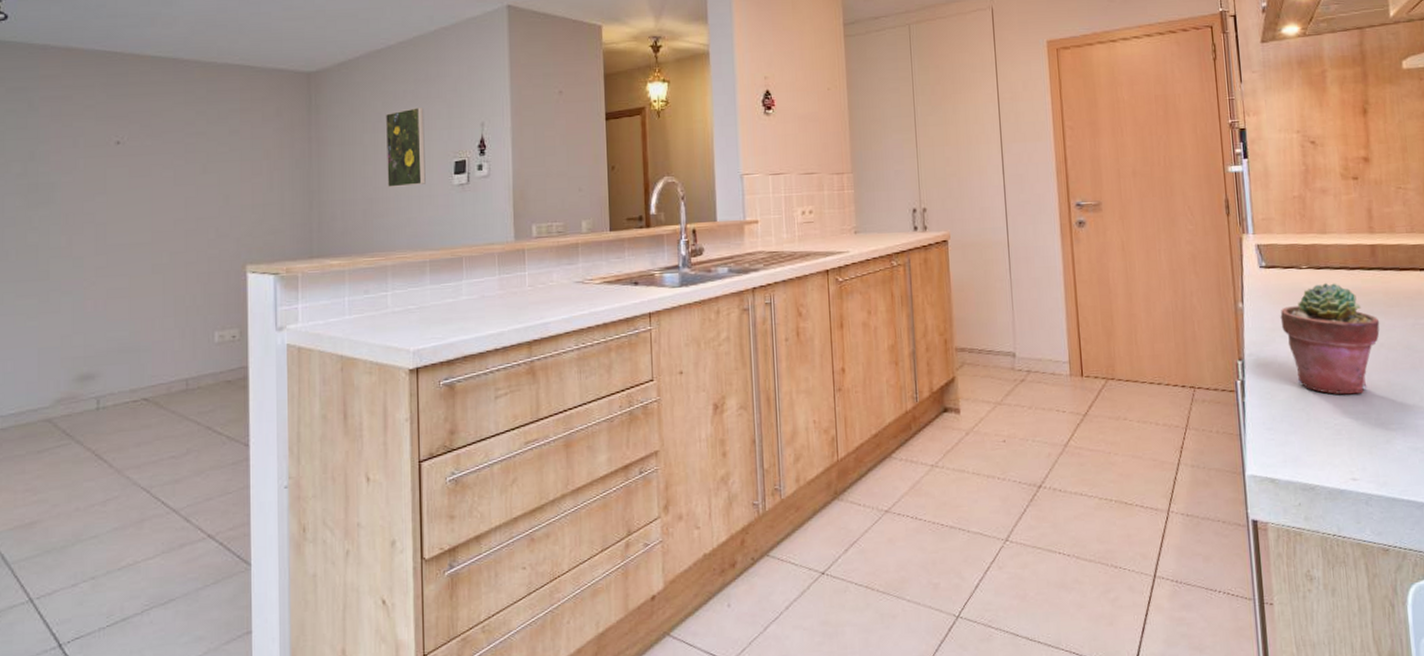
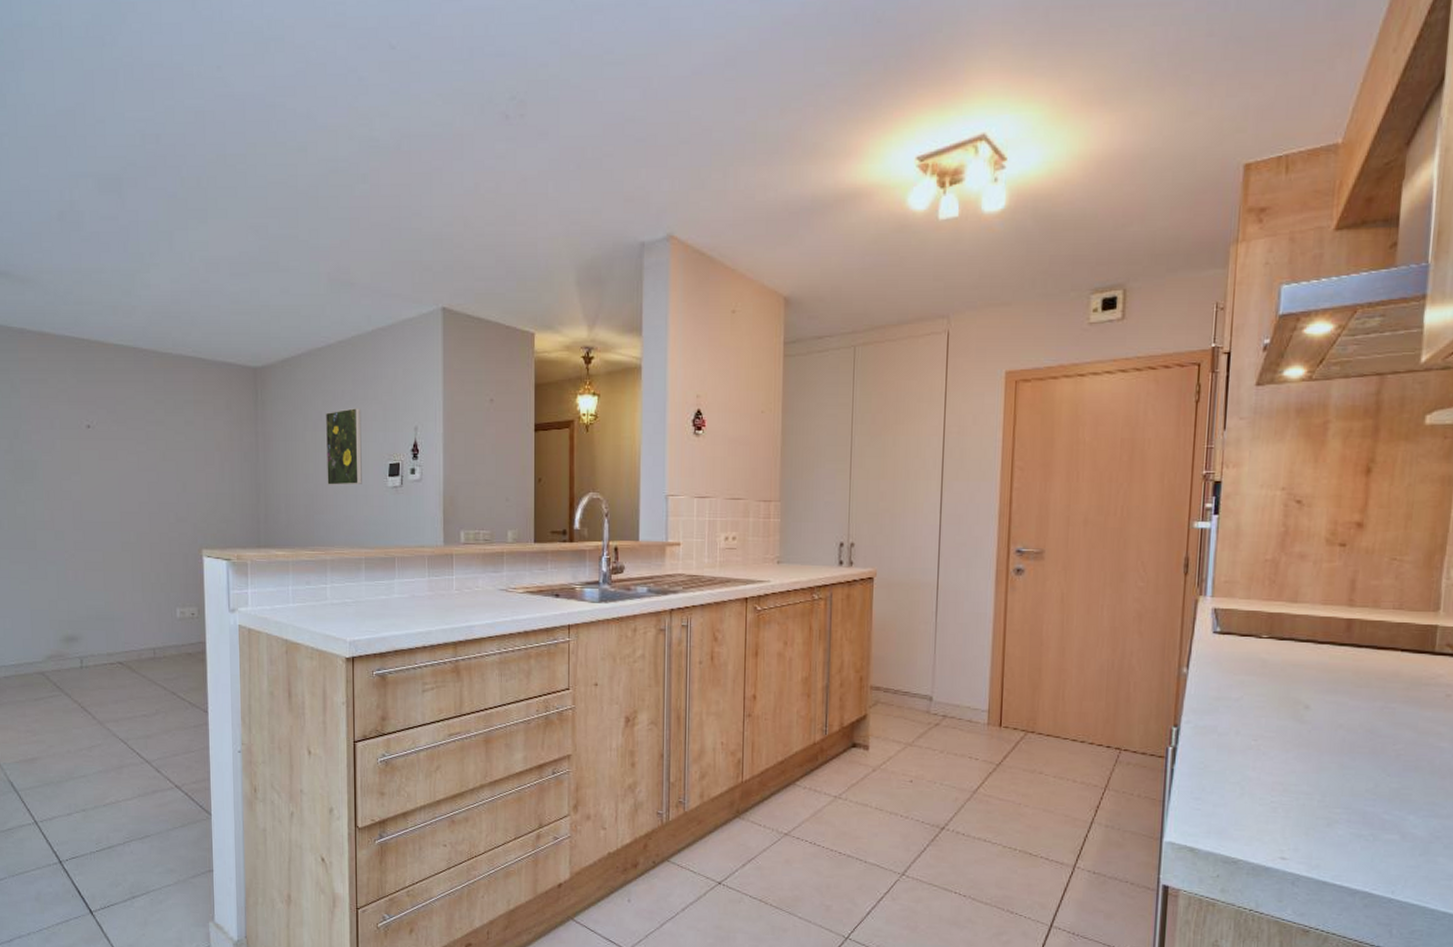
potted succulent: present [1280,282,1380,395] -> none [1227,654,1343,774]

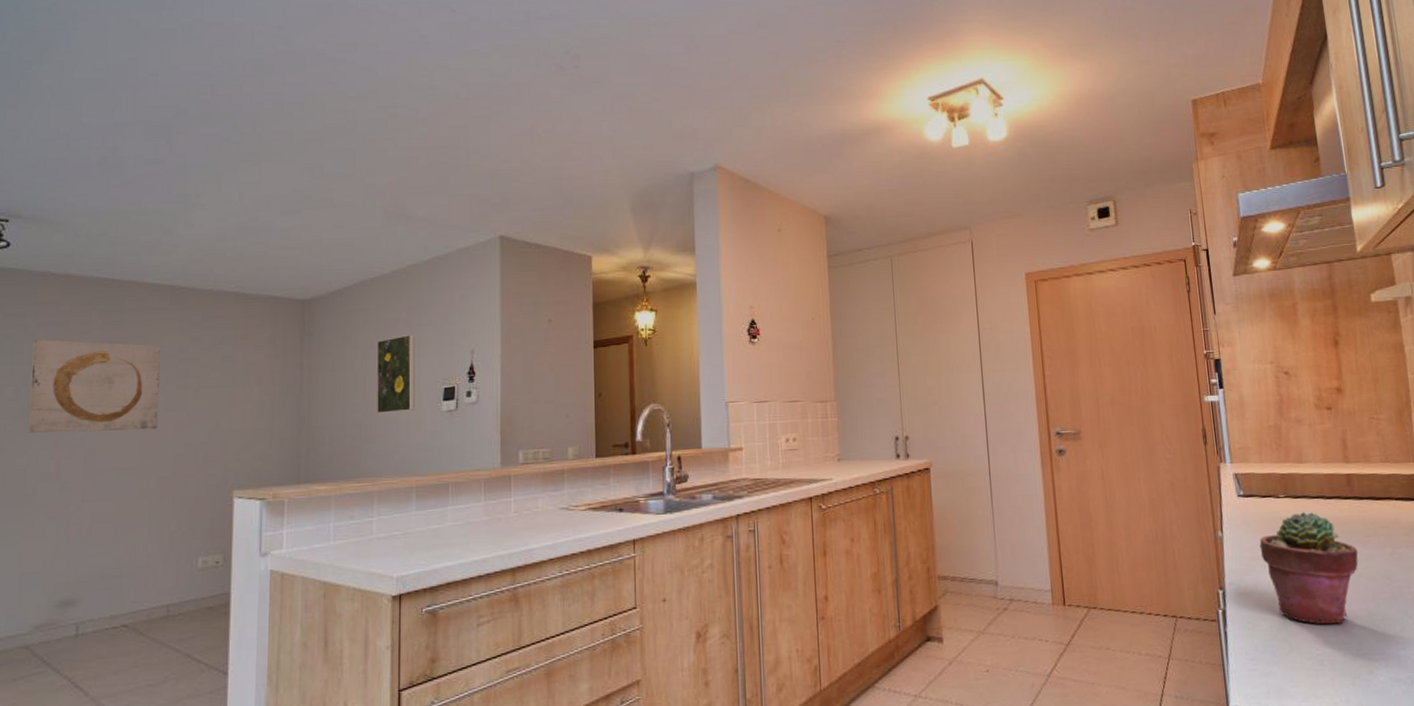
wall art: none [18,395,133,488] -> present [28,339,161,433]
potted succulent: none [1227,654,1343,774] -> present [1259,511,1359,625]

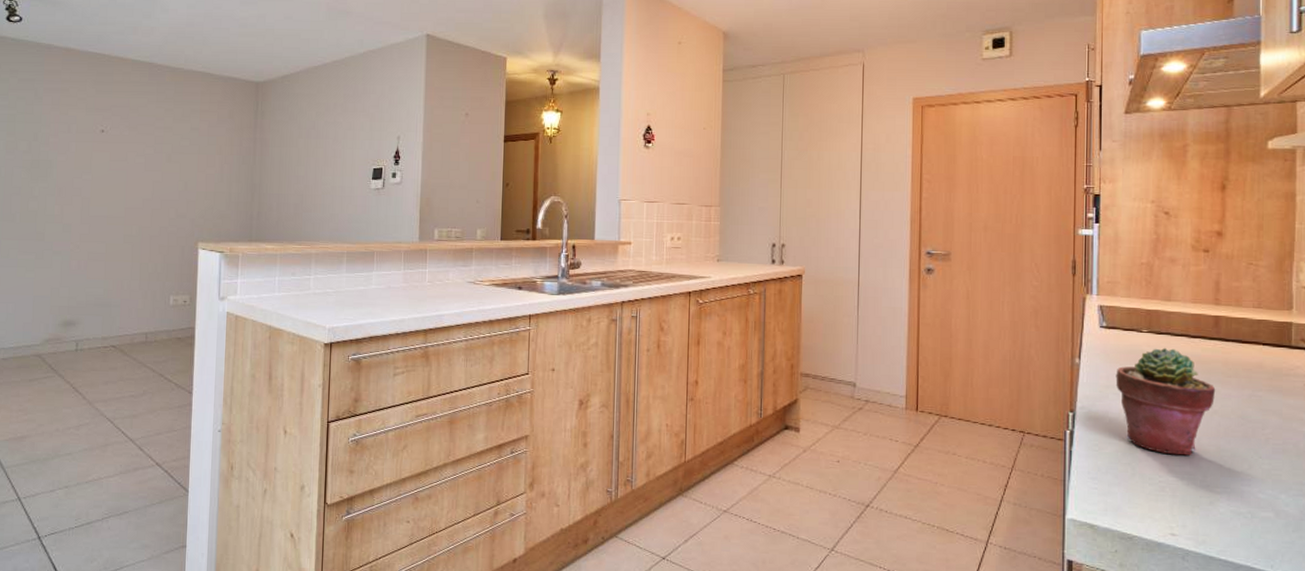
wall art: present [28,339,161,433] -> none [38,102,141,186]
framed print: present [376,335,415,413] -> none [316,119,350,187]

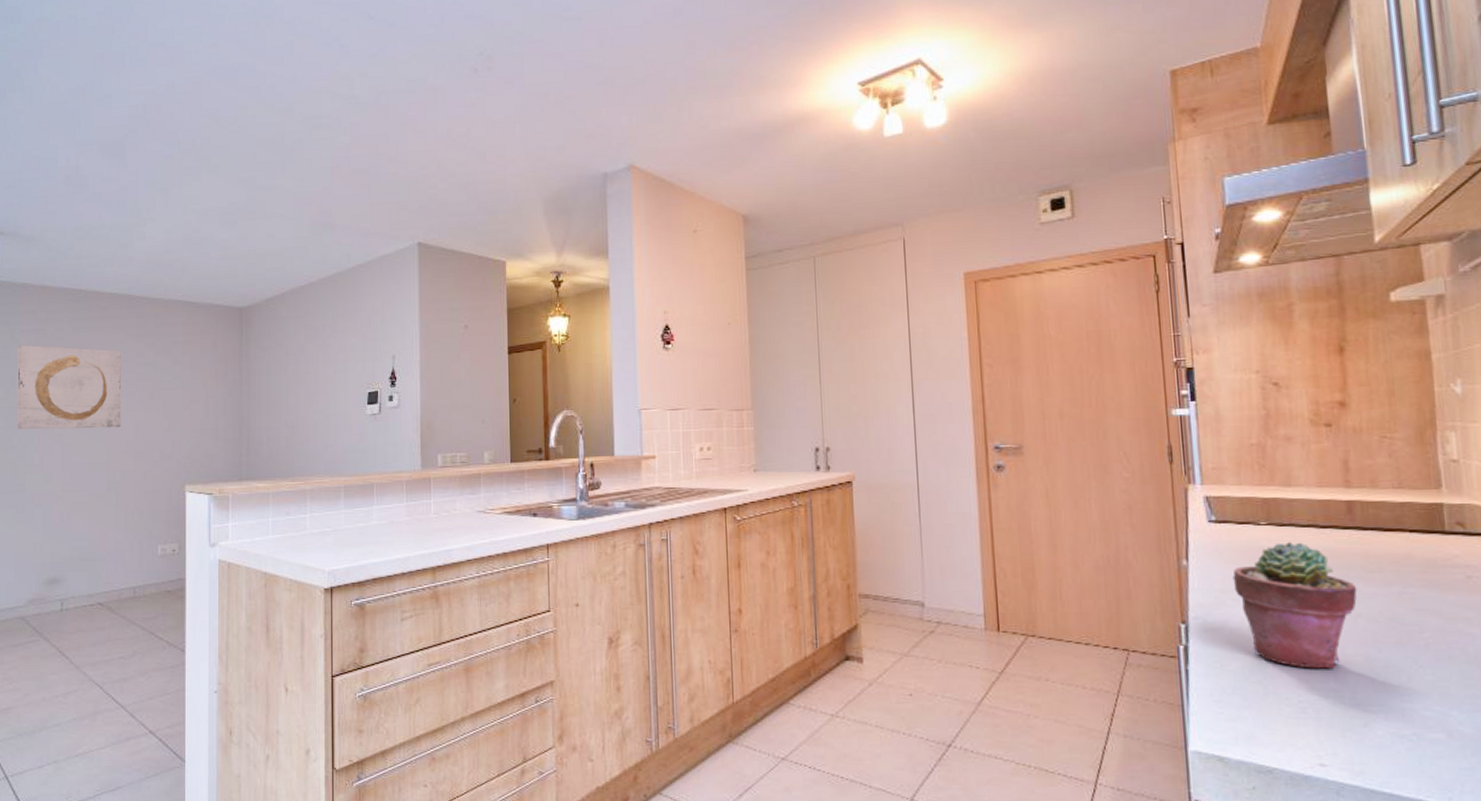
wall art: none [38,102,141,186] -> present [16,345,122,430]

